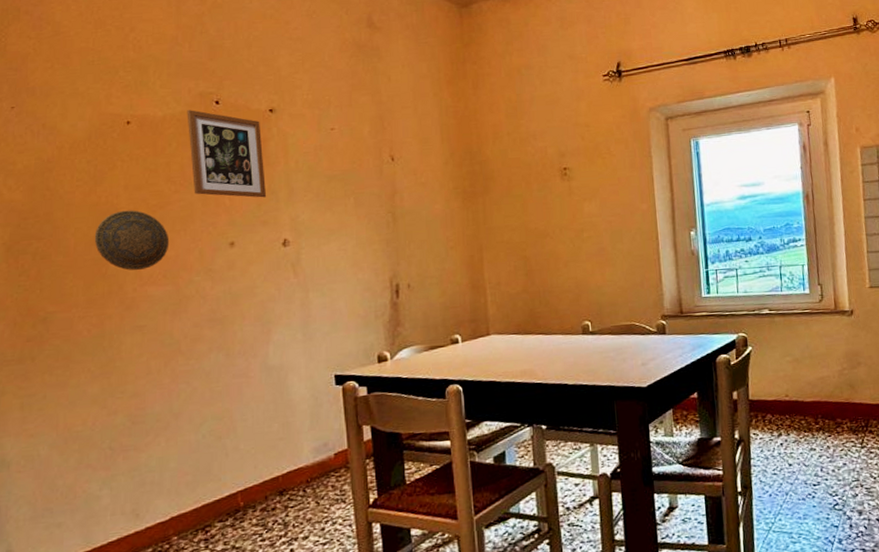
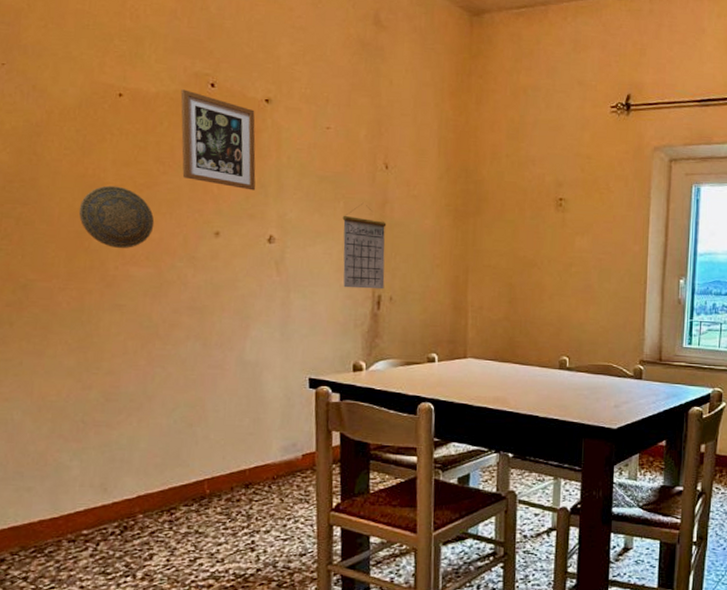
calendar: none [354,196,401,281] -> present [342,202,387,290]

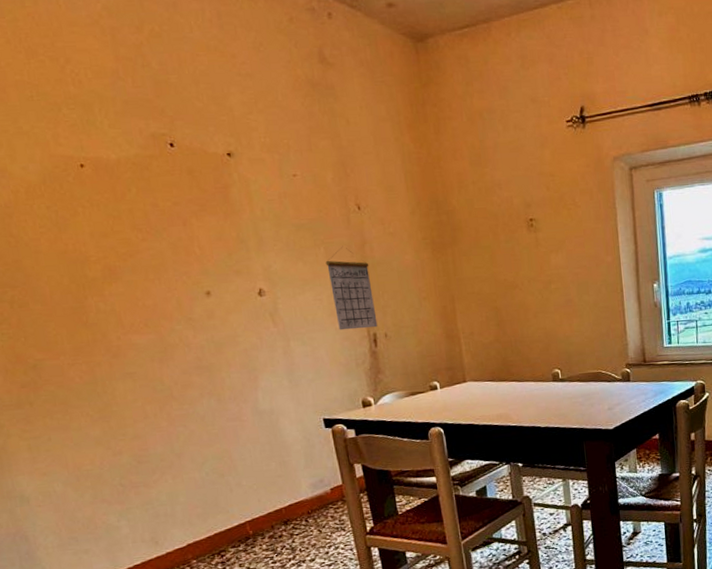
decorative plate: present [78,185,155,249] -> none [68,258,146,320]
picture frame: present [180,89,256,191] -> none [141,152,237,247]

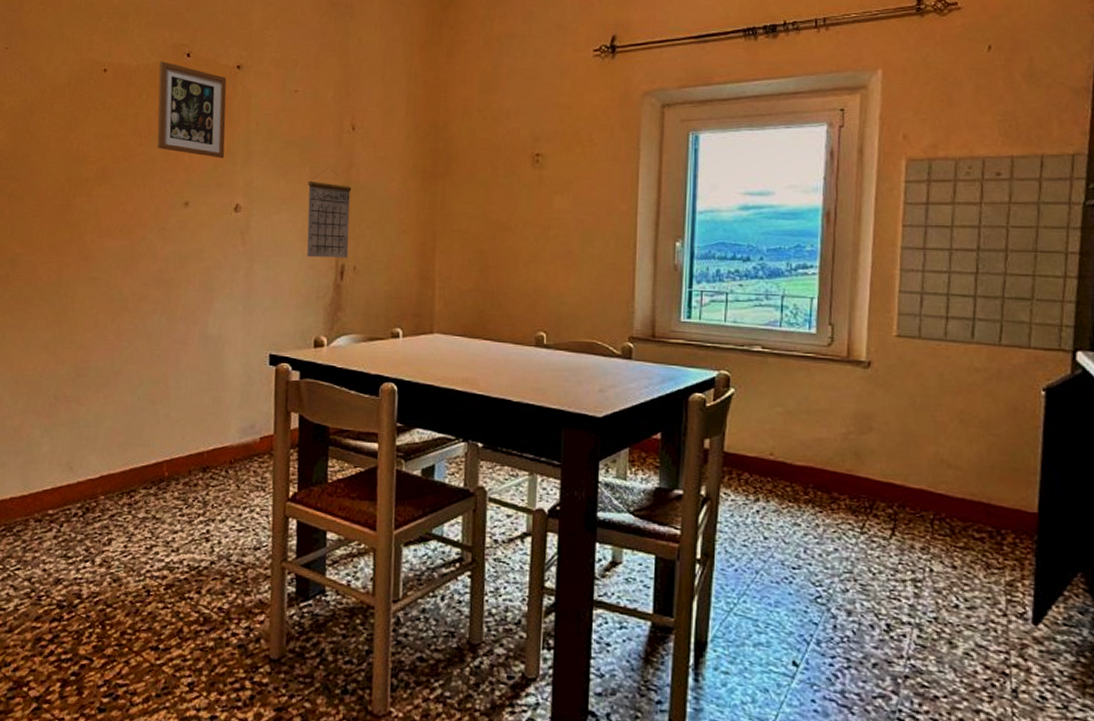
picture frame: none [141,152,237,247] -> present [157,61,227,159]

